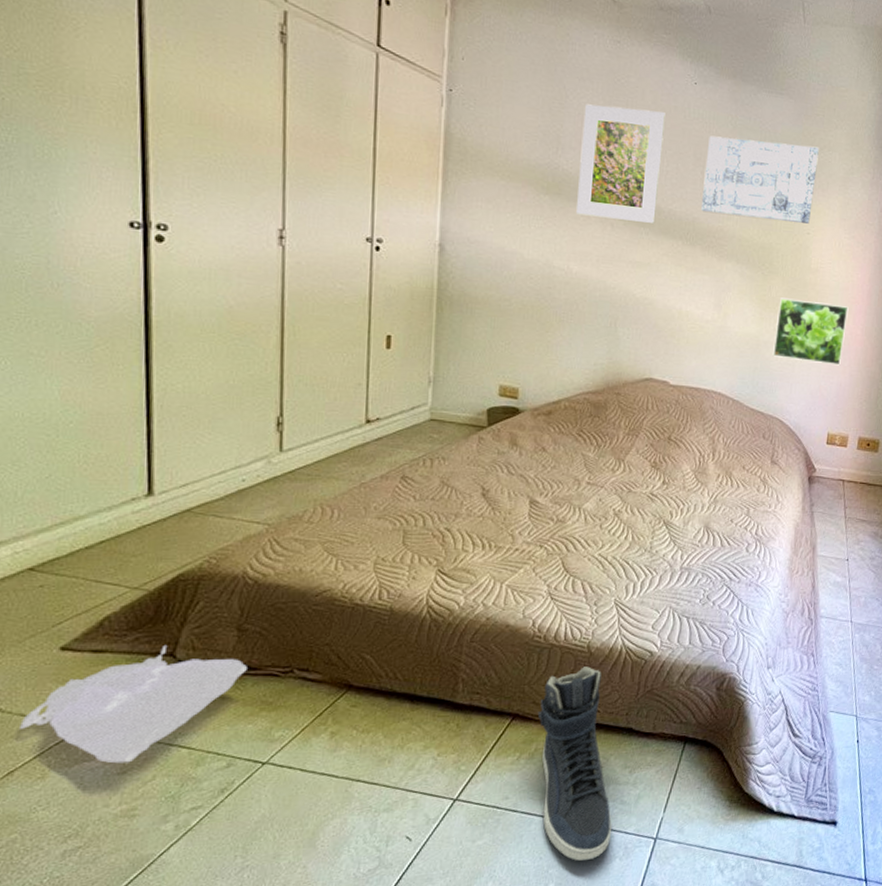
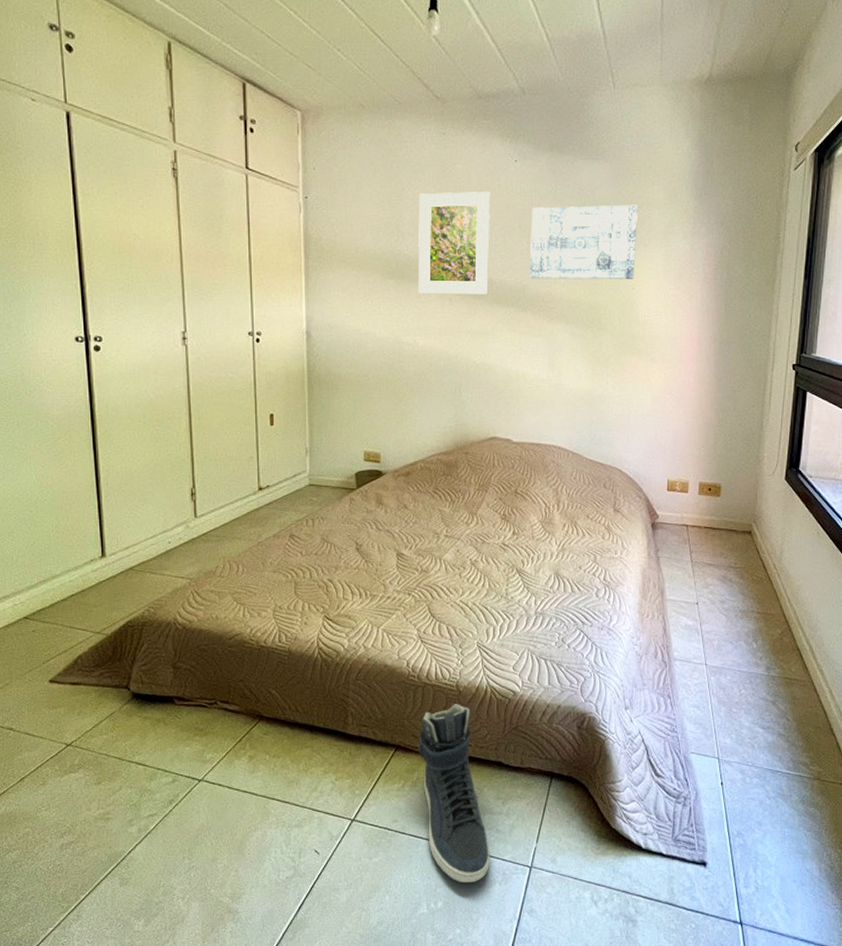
bag: present [20,644,247,764] -> none [26,679,182,776]
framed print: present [773,297,849,366] -> none [607,352,679,414]

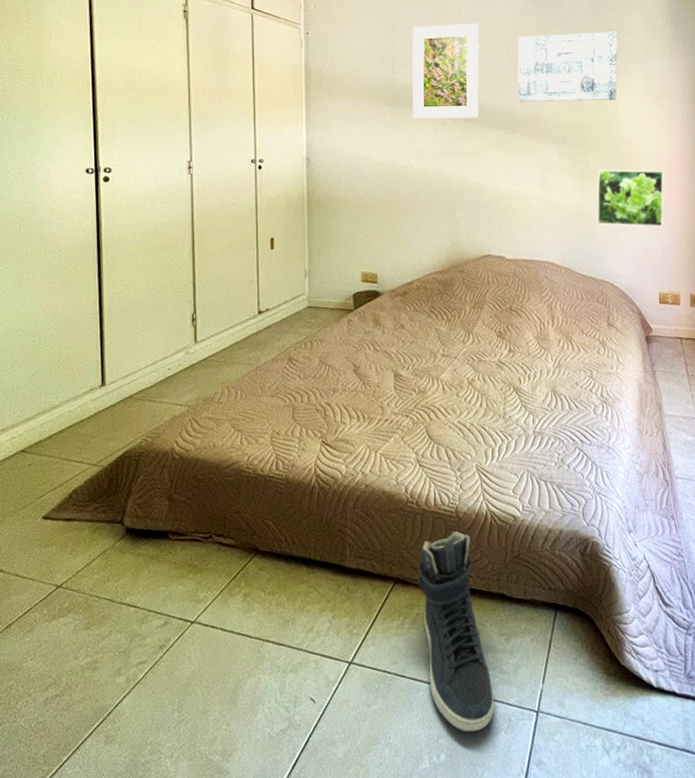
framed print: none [607,352,679,414] -> present [597,169,664,227]

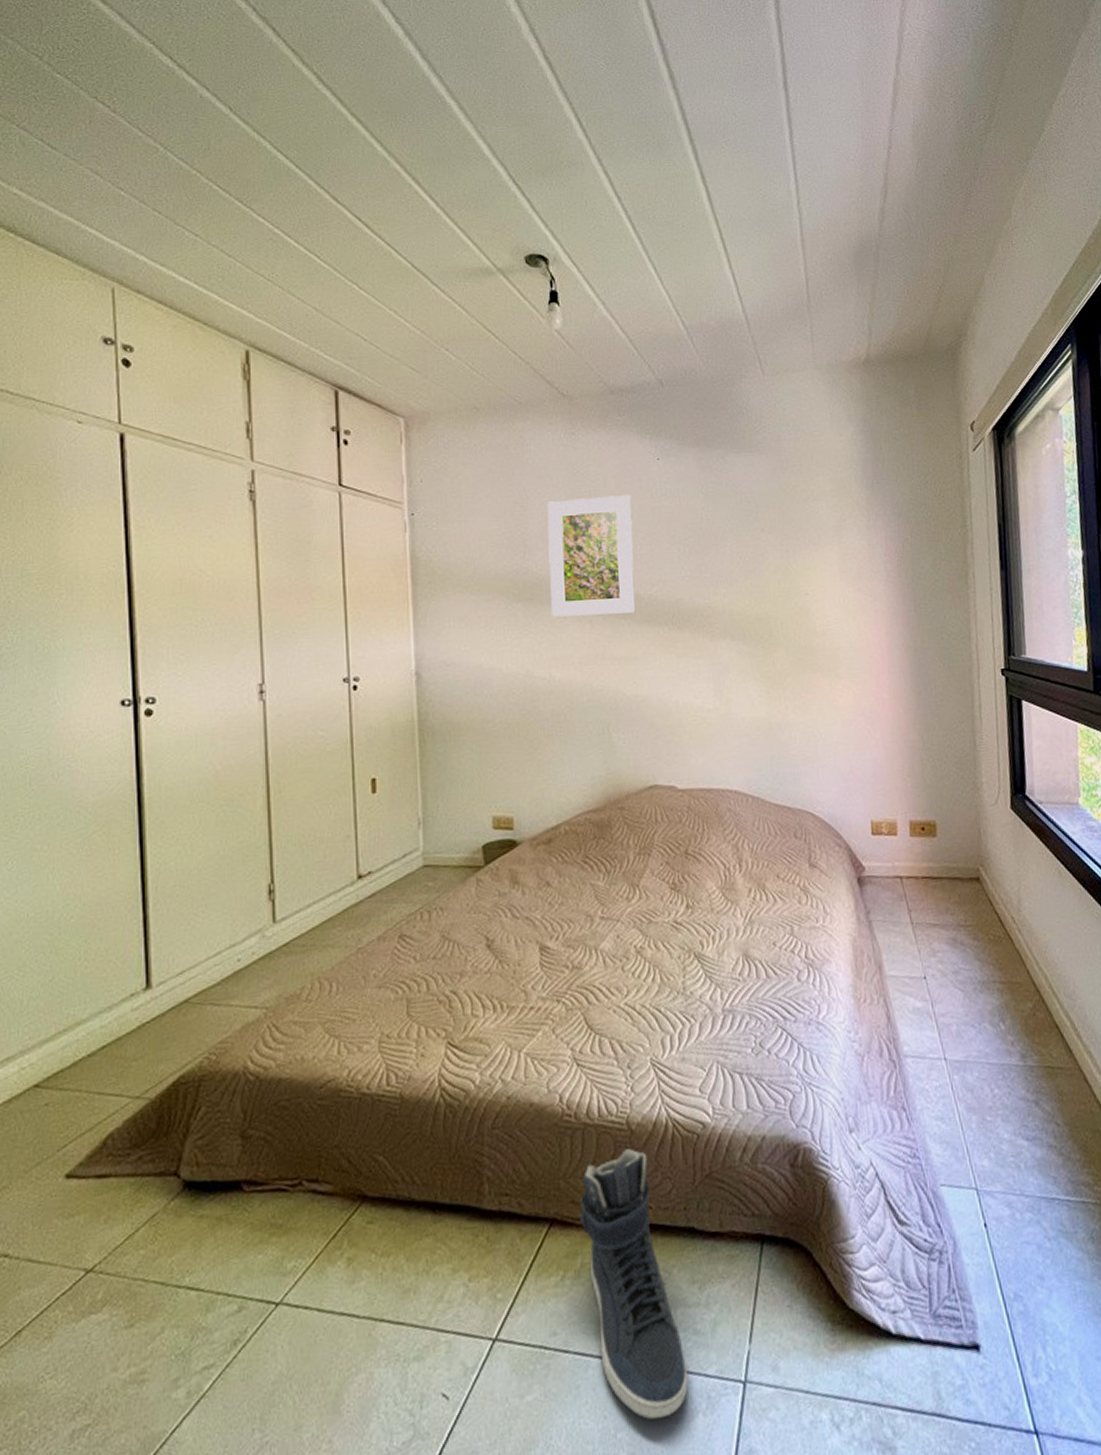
wall art: present [517,31,618,103] -> none [680,499,806,591]
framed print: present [597,169,664,227] -> none [787,668,871,740]

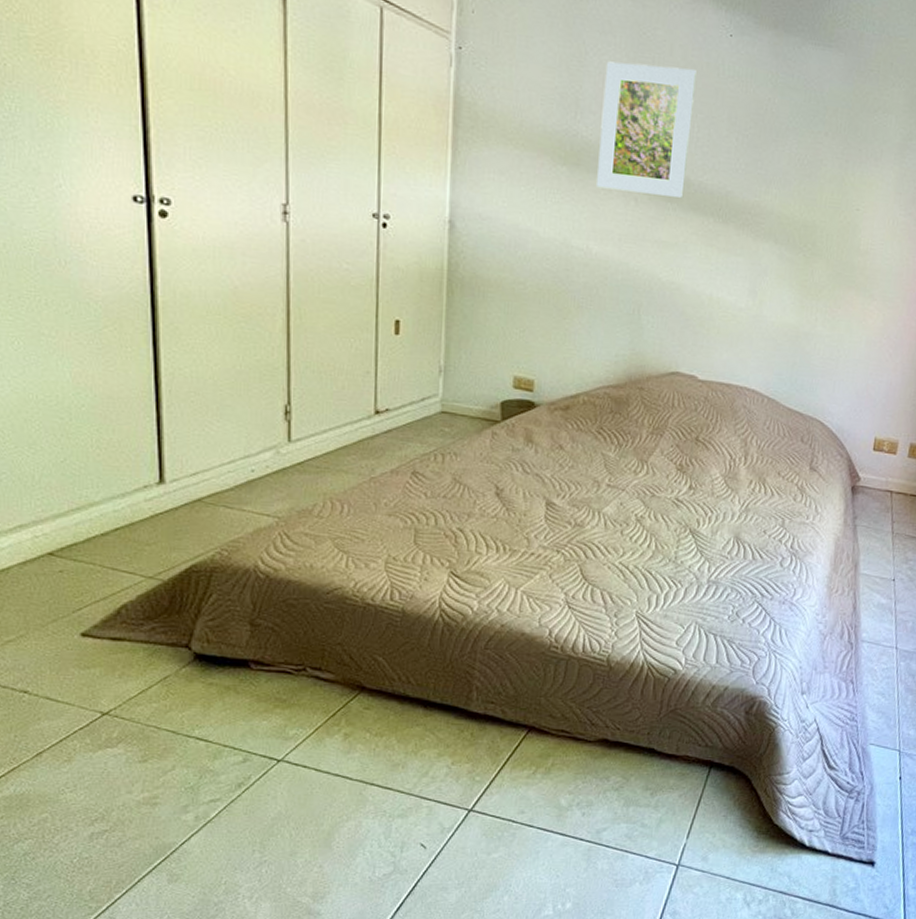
sneaker: present [578,1148,688,1421] -> none [554,681,632,883]

